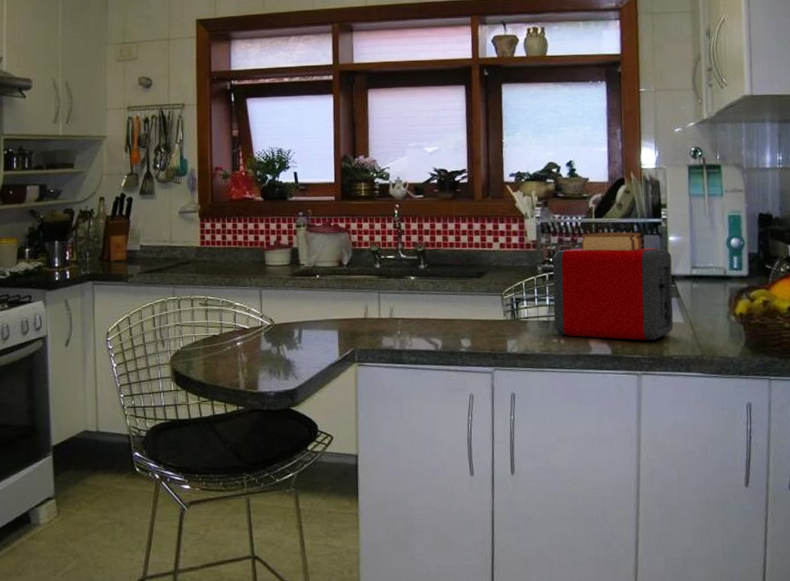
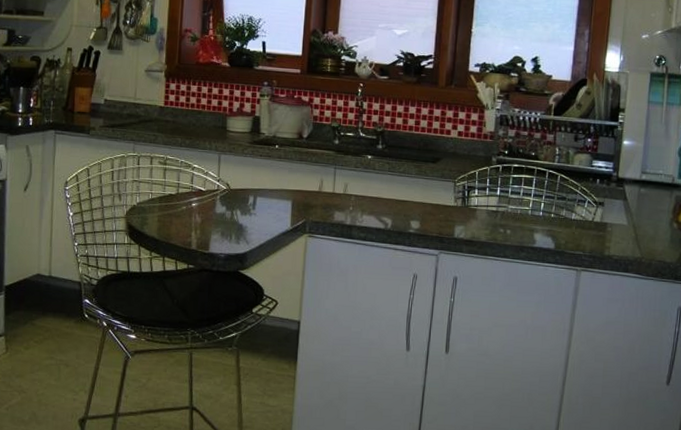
toaster: present [552,232,674,341] -> none [502,129,623,239]

